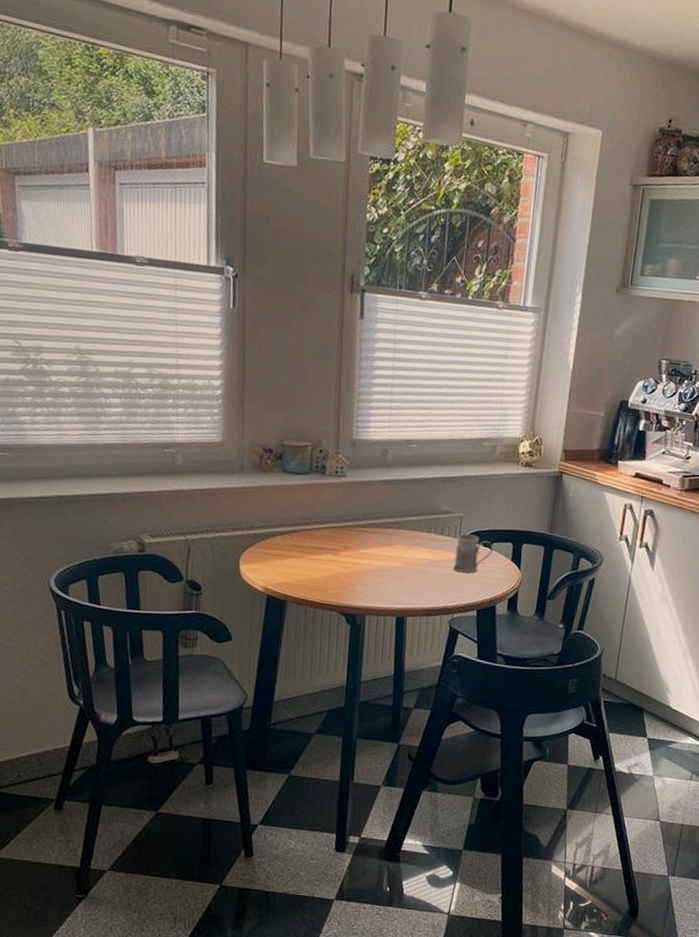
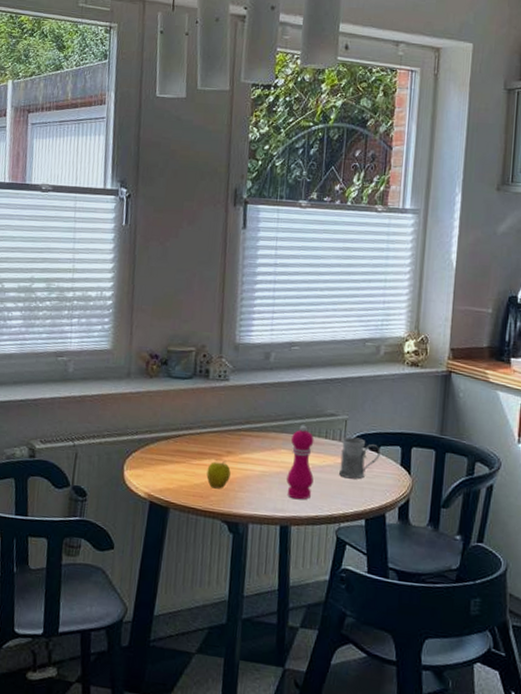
apple: none [324,555,348,583] -> present [206,460,231,489]
pepper mill: none [403,521,431,593] -> present [286,425,314,500]

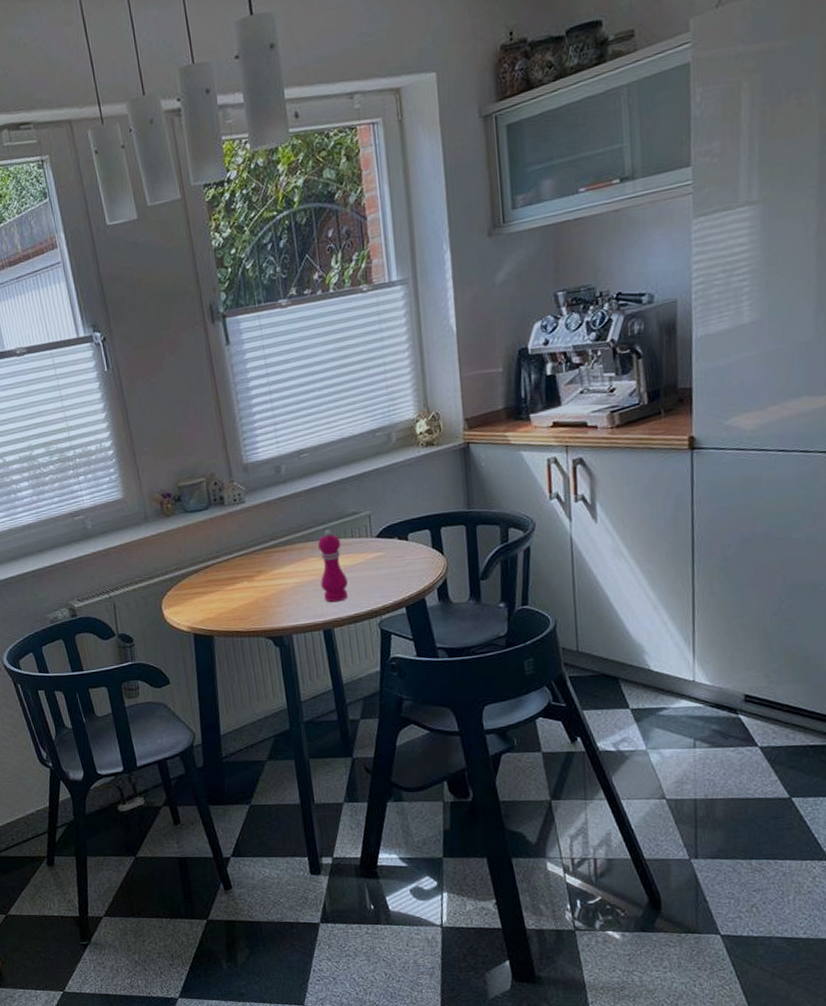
apple: present [206,460,231,489] -> none [242,580,266,609]
mug: present [338,437,381,479] -> none [369,530,410,572]

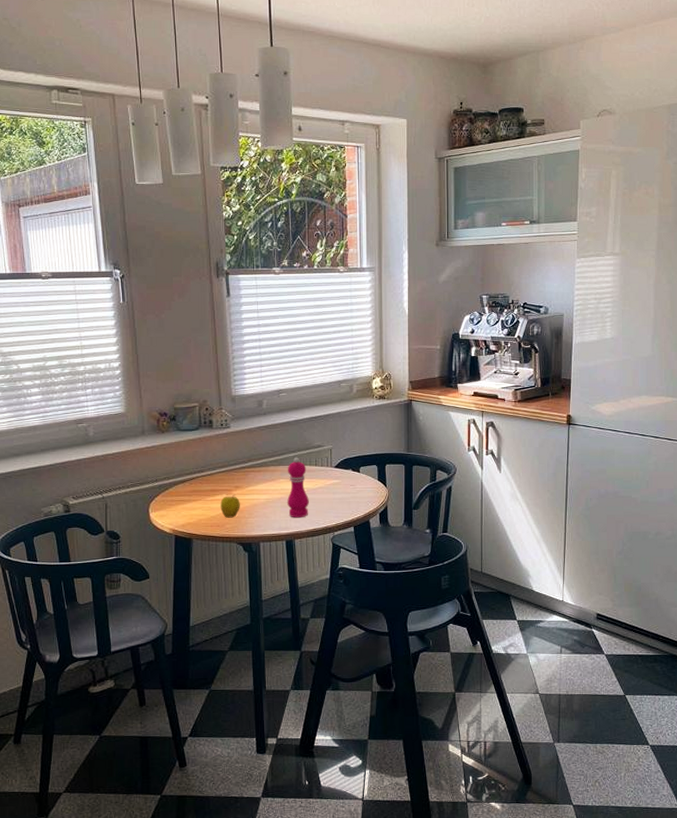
apple: none [242,580,266,609] -> present [220,494,240,518]

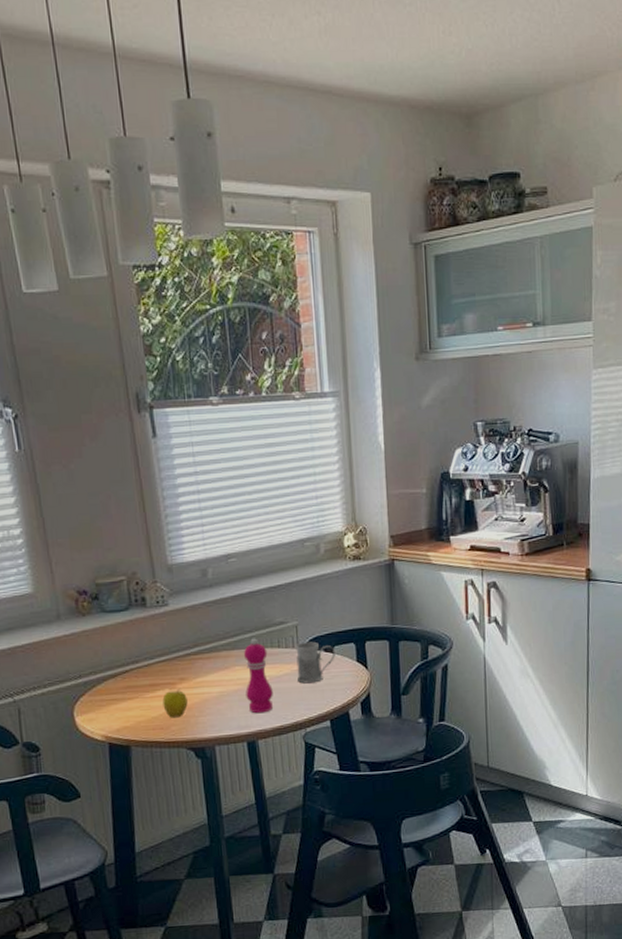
mug: none [328,462,361,496] -> present [296,641,335,684]

